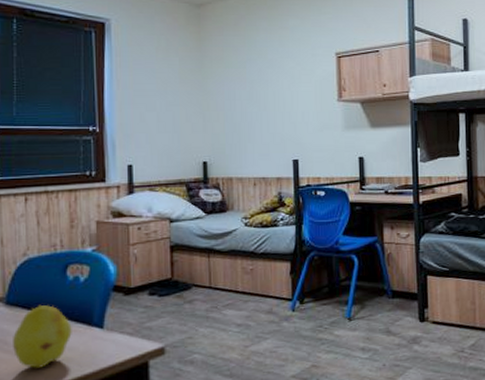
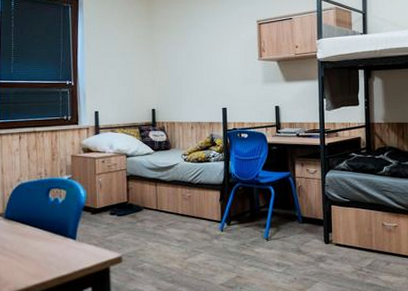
fruit: present [13,304,72,368] -> none [10,219,53,269]

